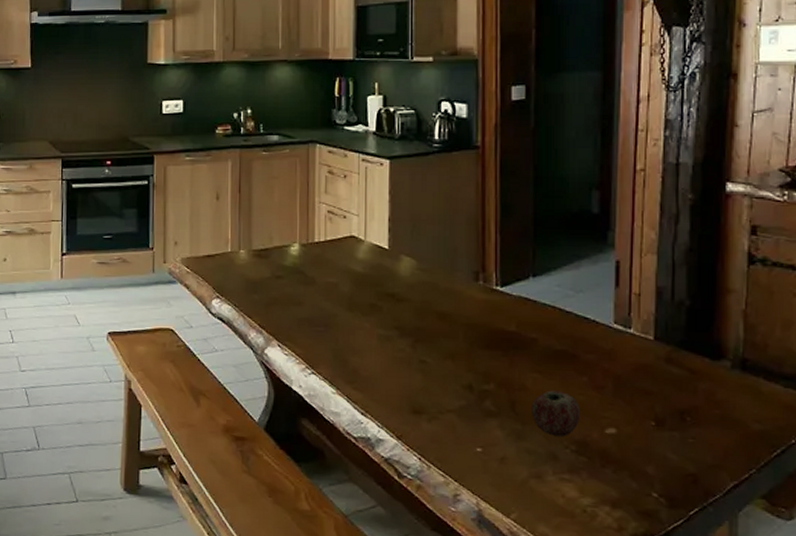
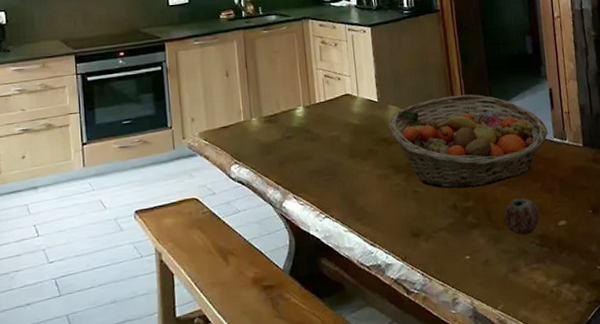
fruit basket: none [398,253,607,369] -> present [388,94,548,189]

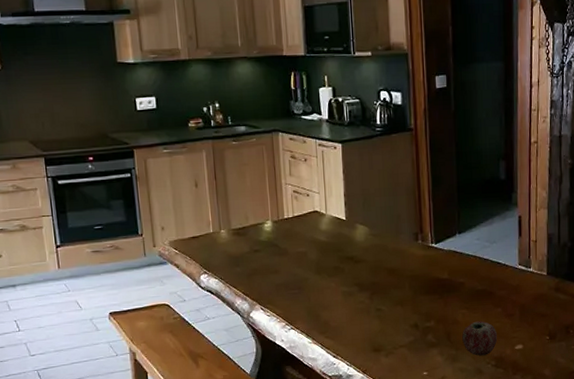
fruit basket: present [388,94,548,189] -> none [355,218,513,310]

